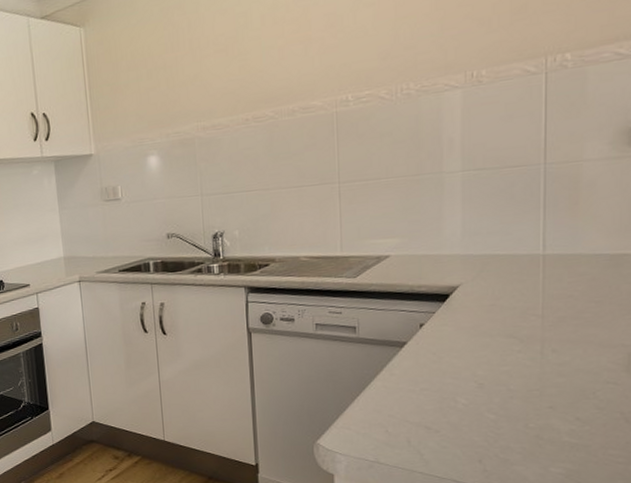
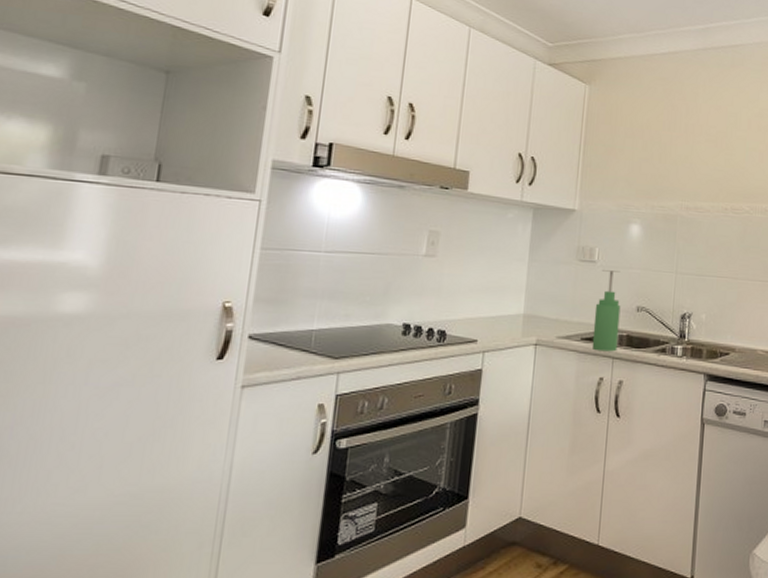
soap dispenser: none [126,204,154,280] -> present [591,270,621,352]

